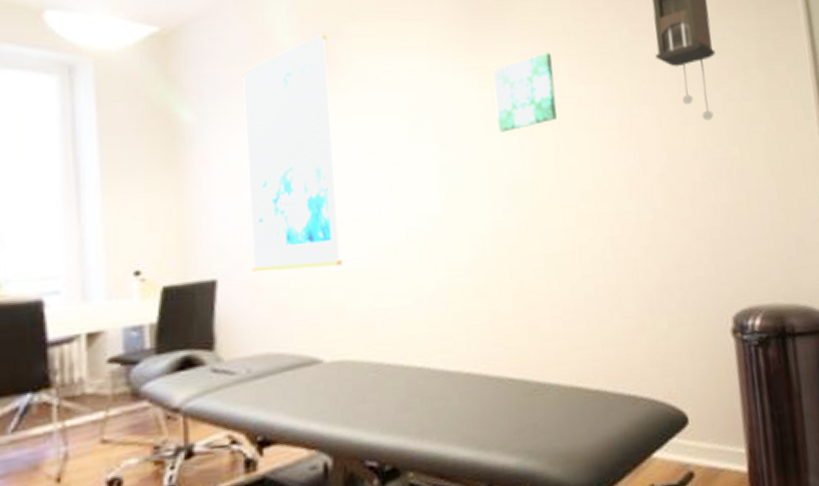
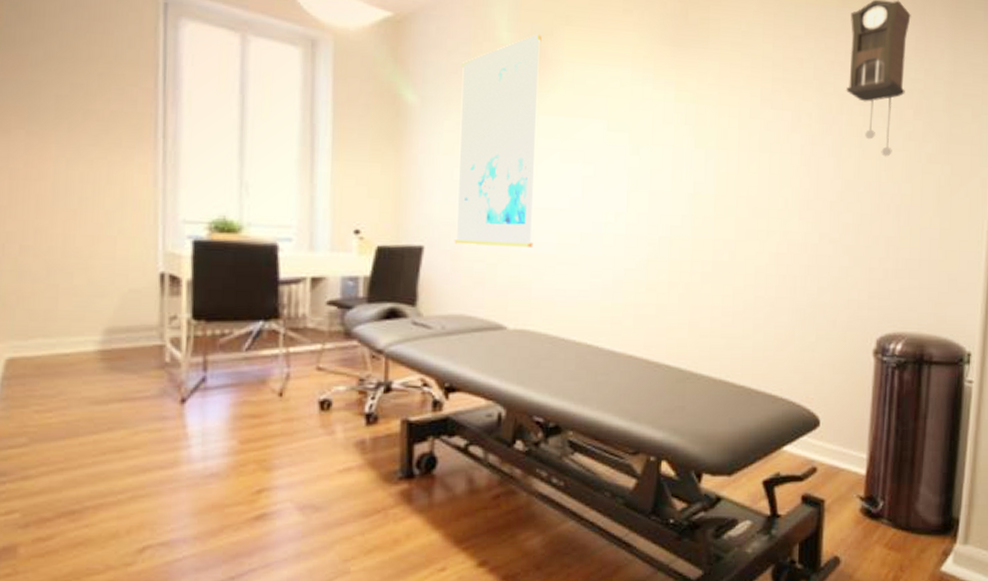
wall art: present [493,53,558,133] -> none [687,74,748,146]

